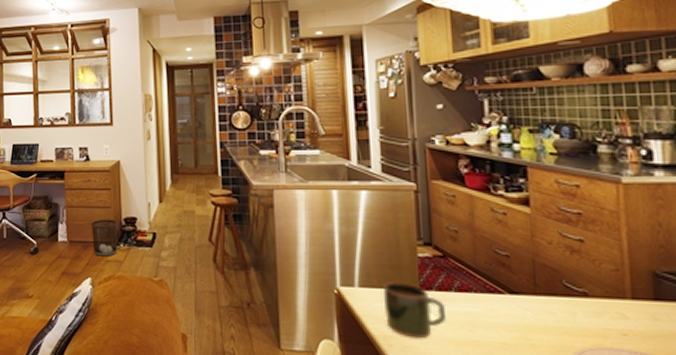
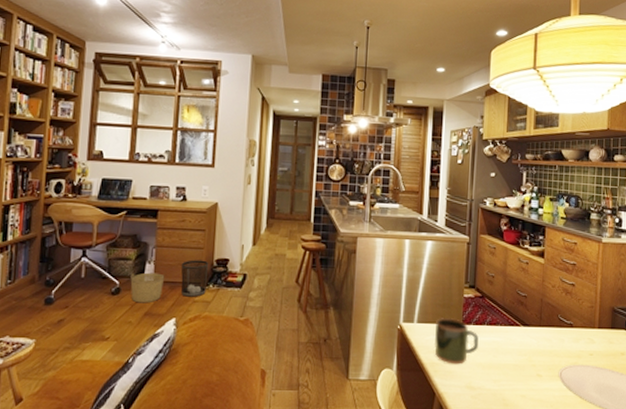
basket: none [46,232,77,263] -> present [130,272,165,303]

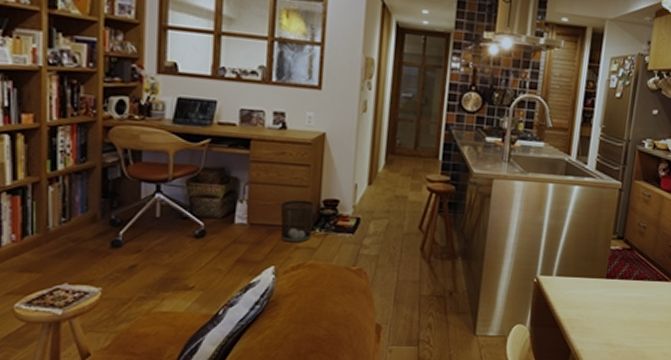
basket: present [130,272,165,303] -> none [218,213,261,249]
mug: present [434,317,479,365] -> none [573,270,623,321]

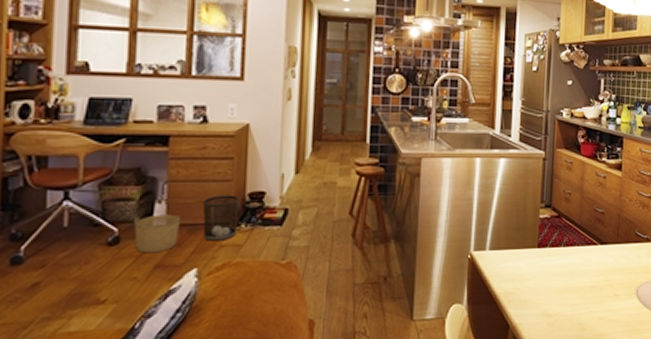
basket: none [218,213,261,249] -> present [134,214,181,254]

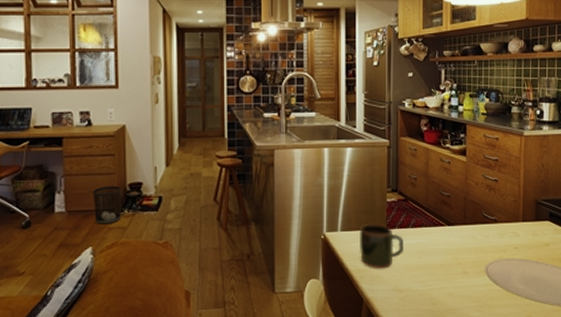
basket: present [134,214,181,254] -> none [40,202,77,235]
mug: none [508,241,555,292] -> present [360,222,404,269]

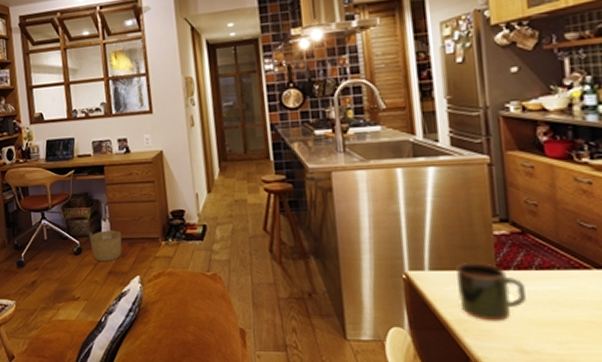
basket: none [40,202,77,235] -> present [89,230,122,262]
waste bin: present [92,185,122,225] -> none [135,213,166,253]

